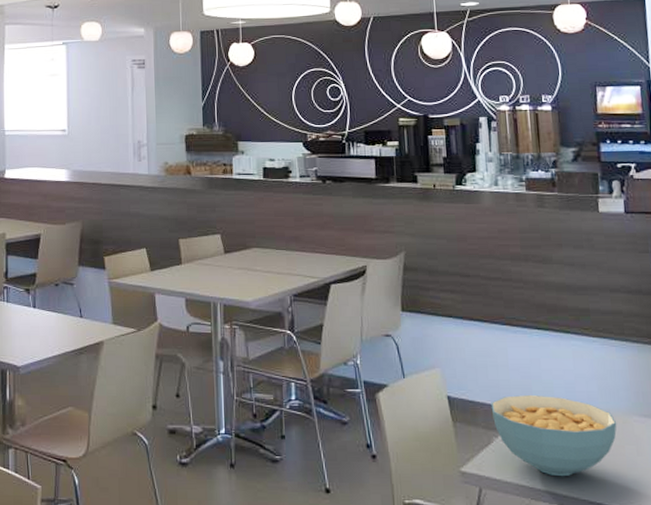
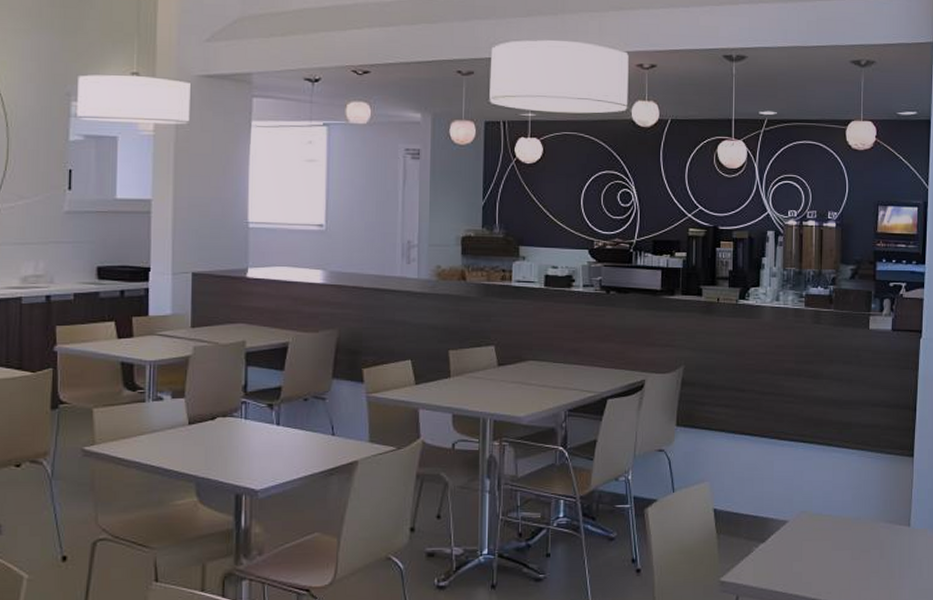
cereal bowl: present [490,394,617,477] -> none [754,505,866,582]

